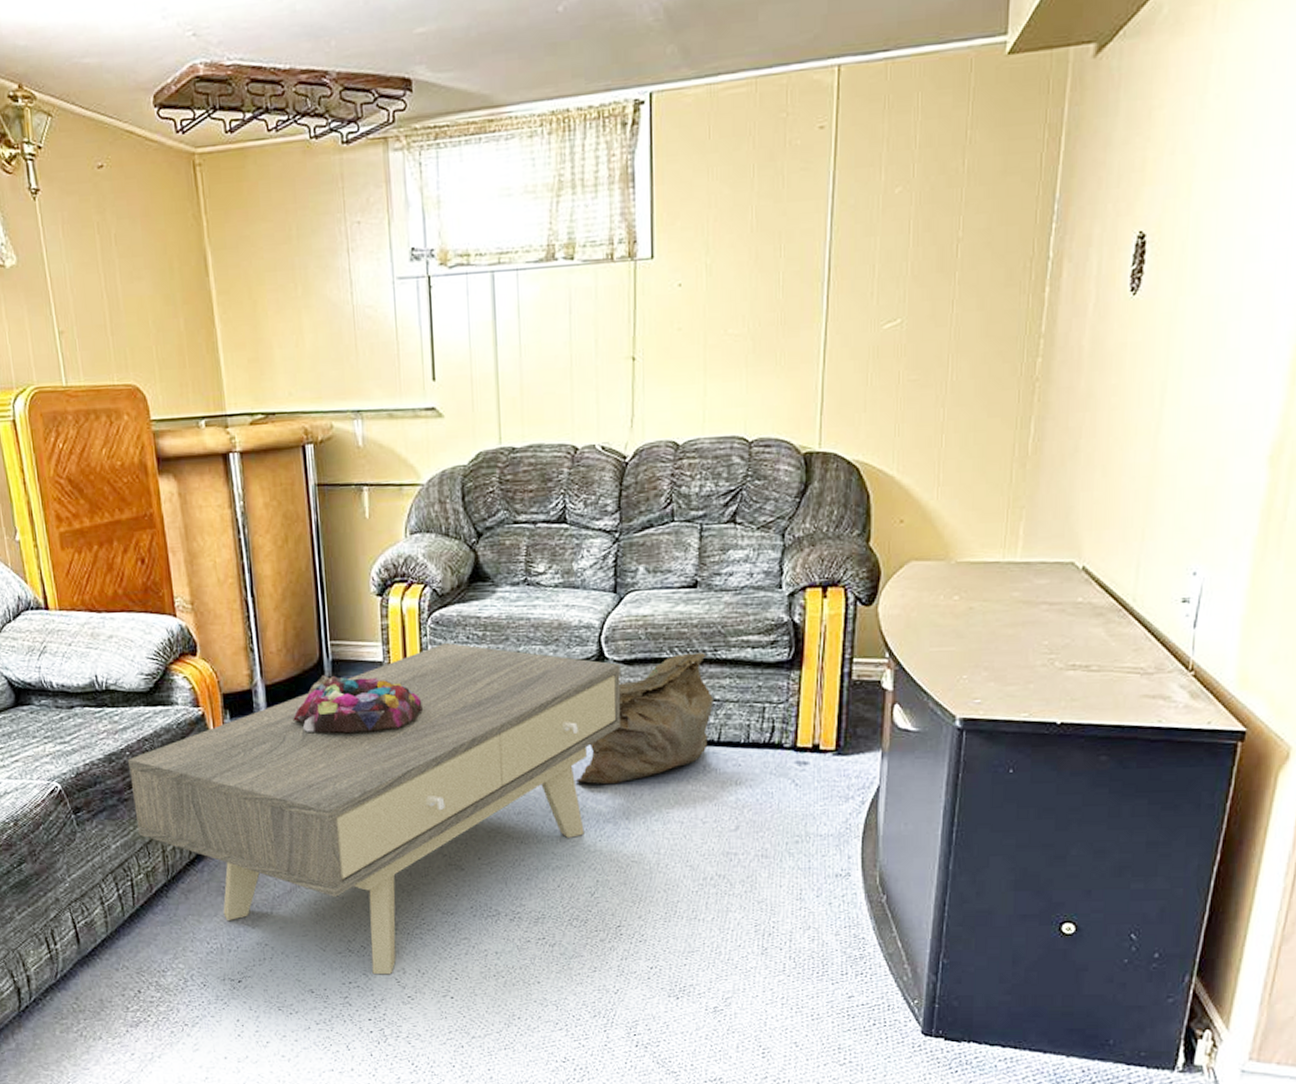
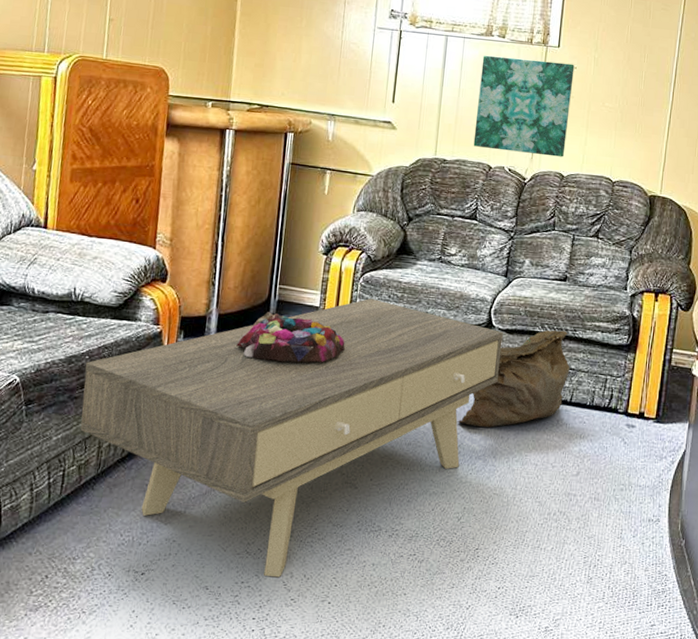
wall art: none [546,280,679,423] -> present [473,55,575,157]

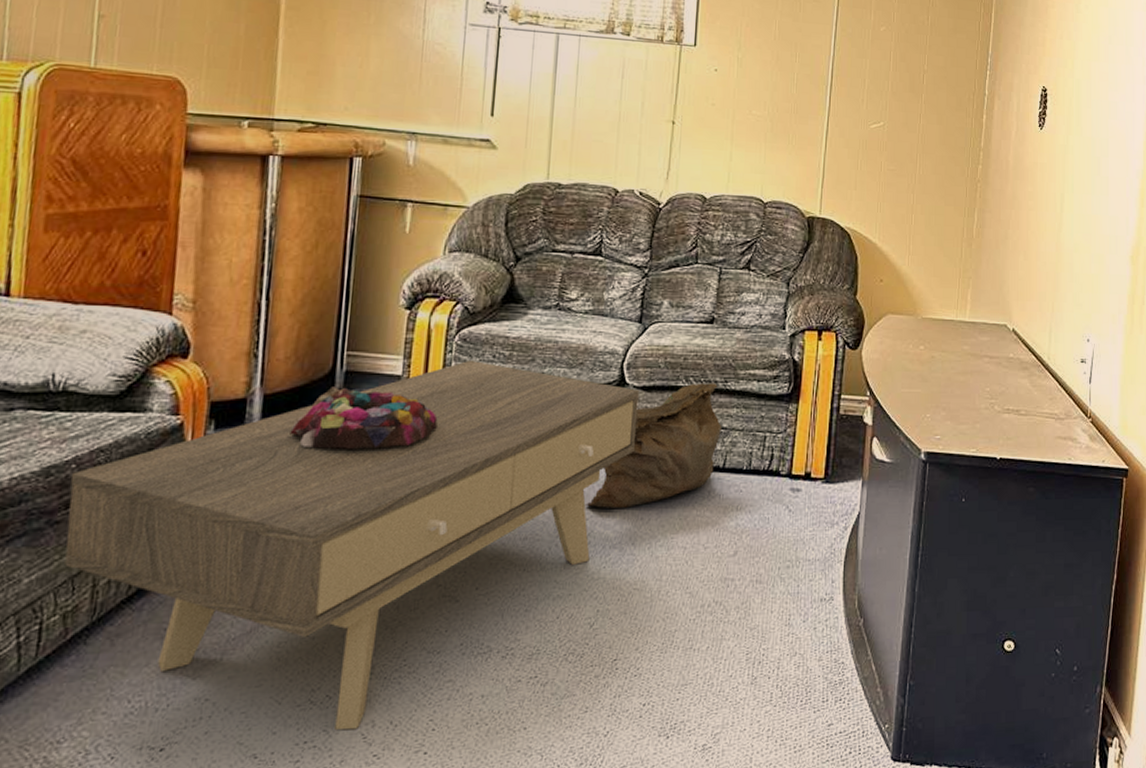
wall art: present [473,55,575,157] -> none [595,56,715,176]

